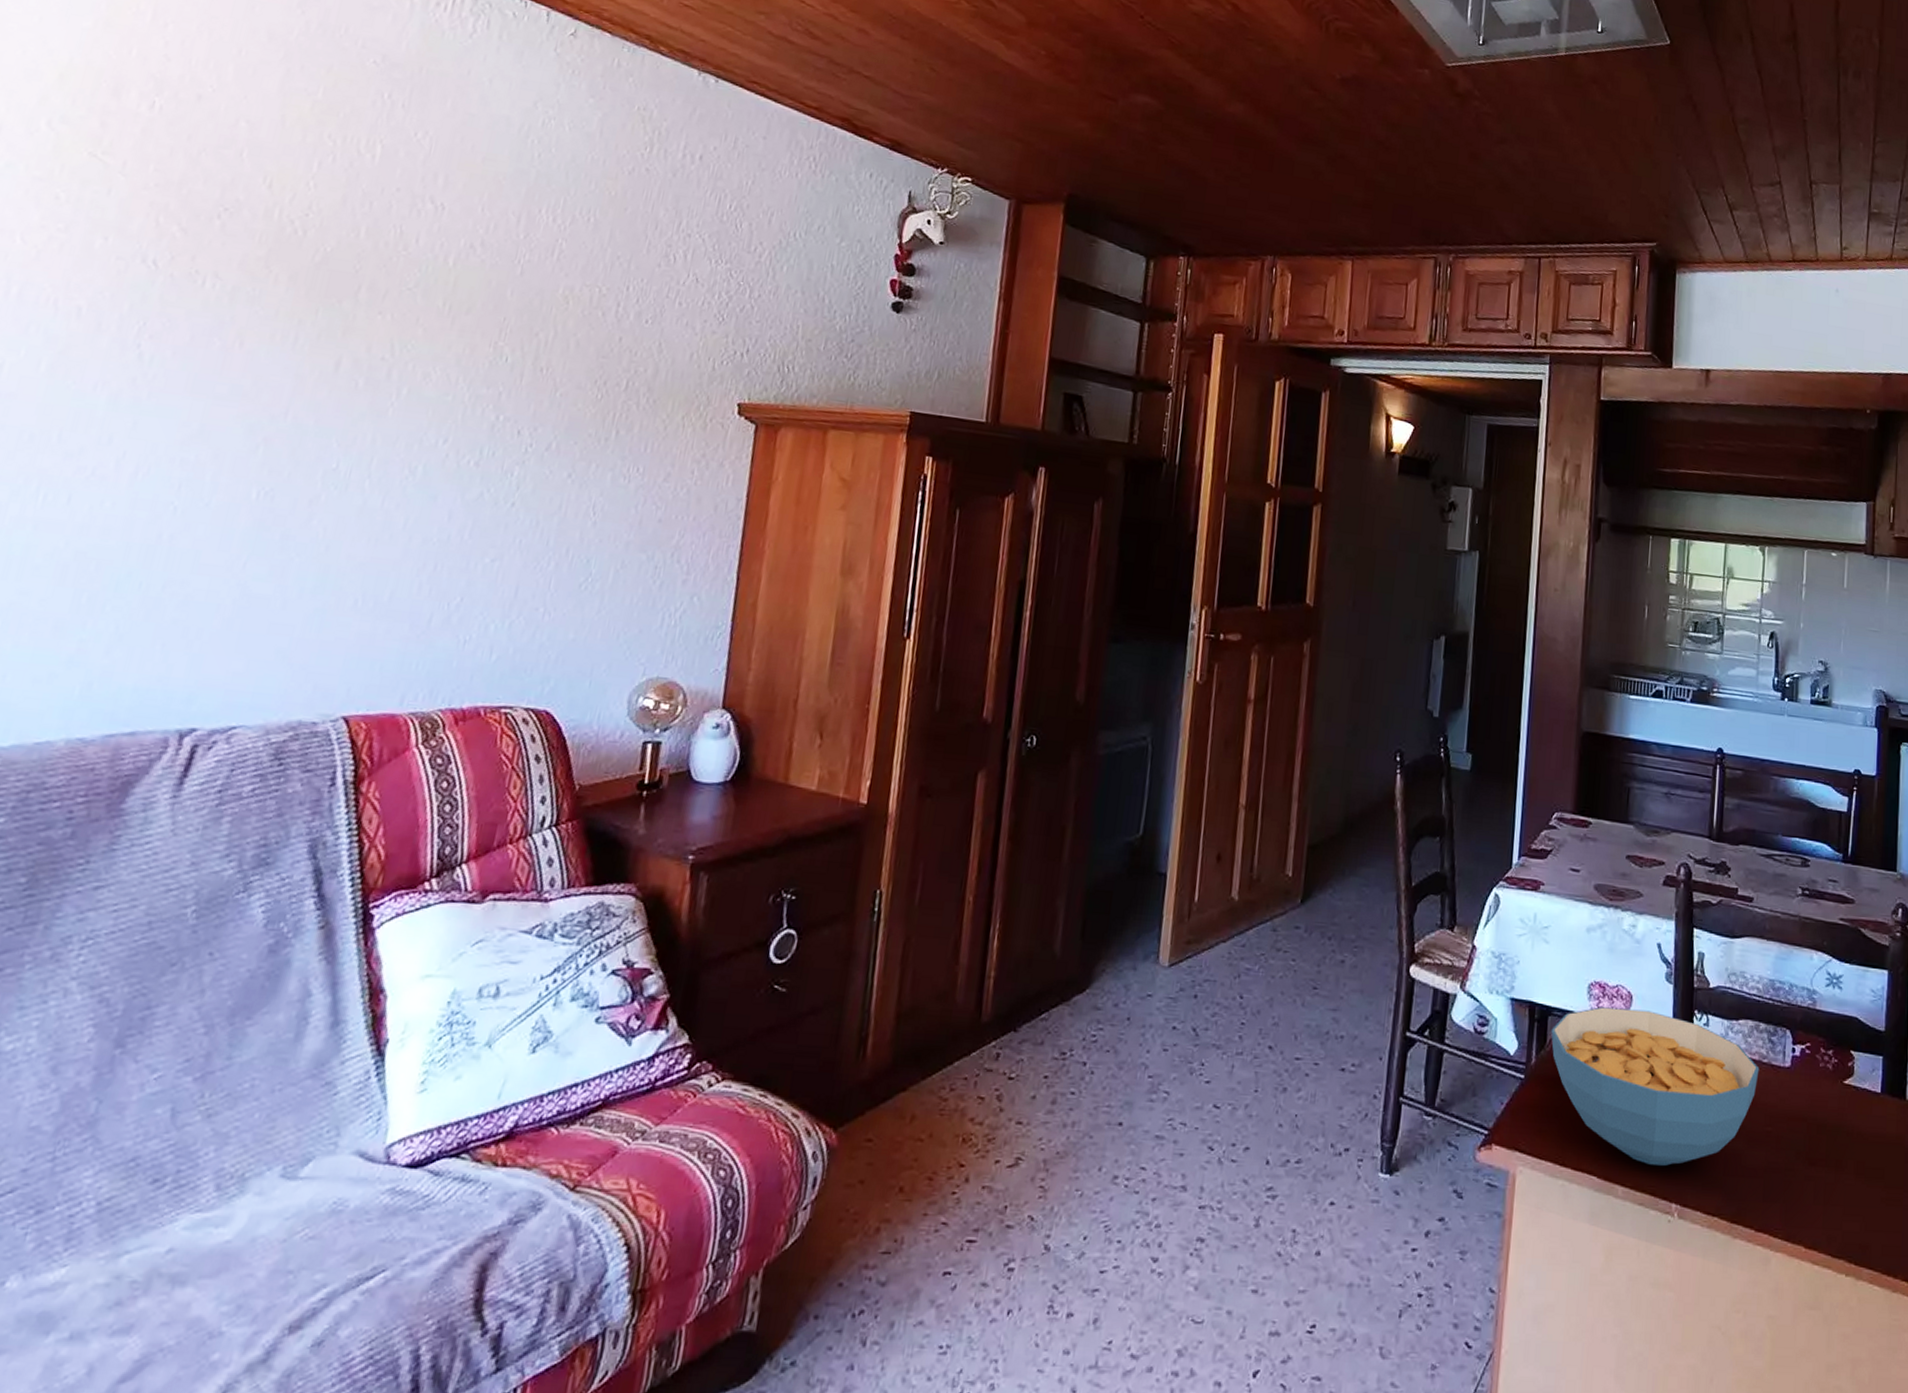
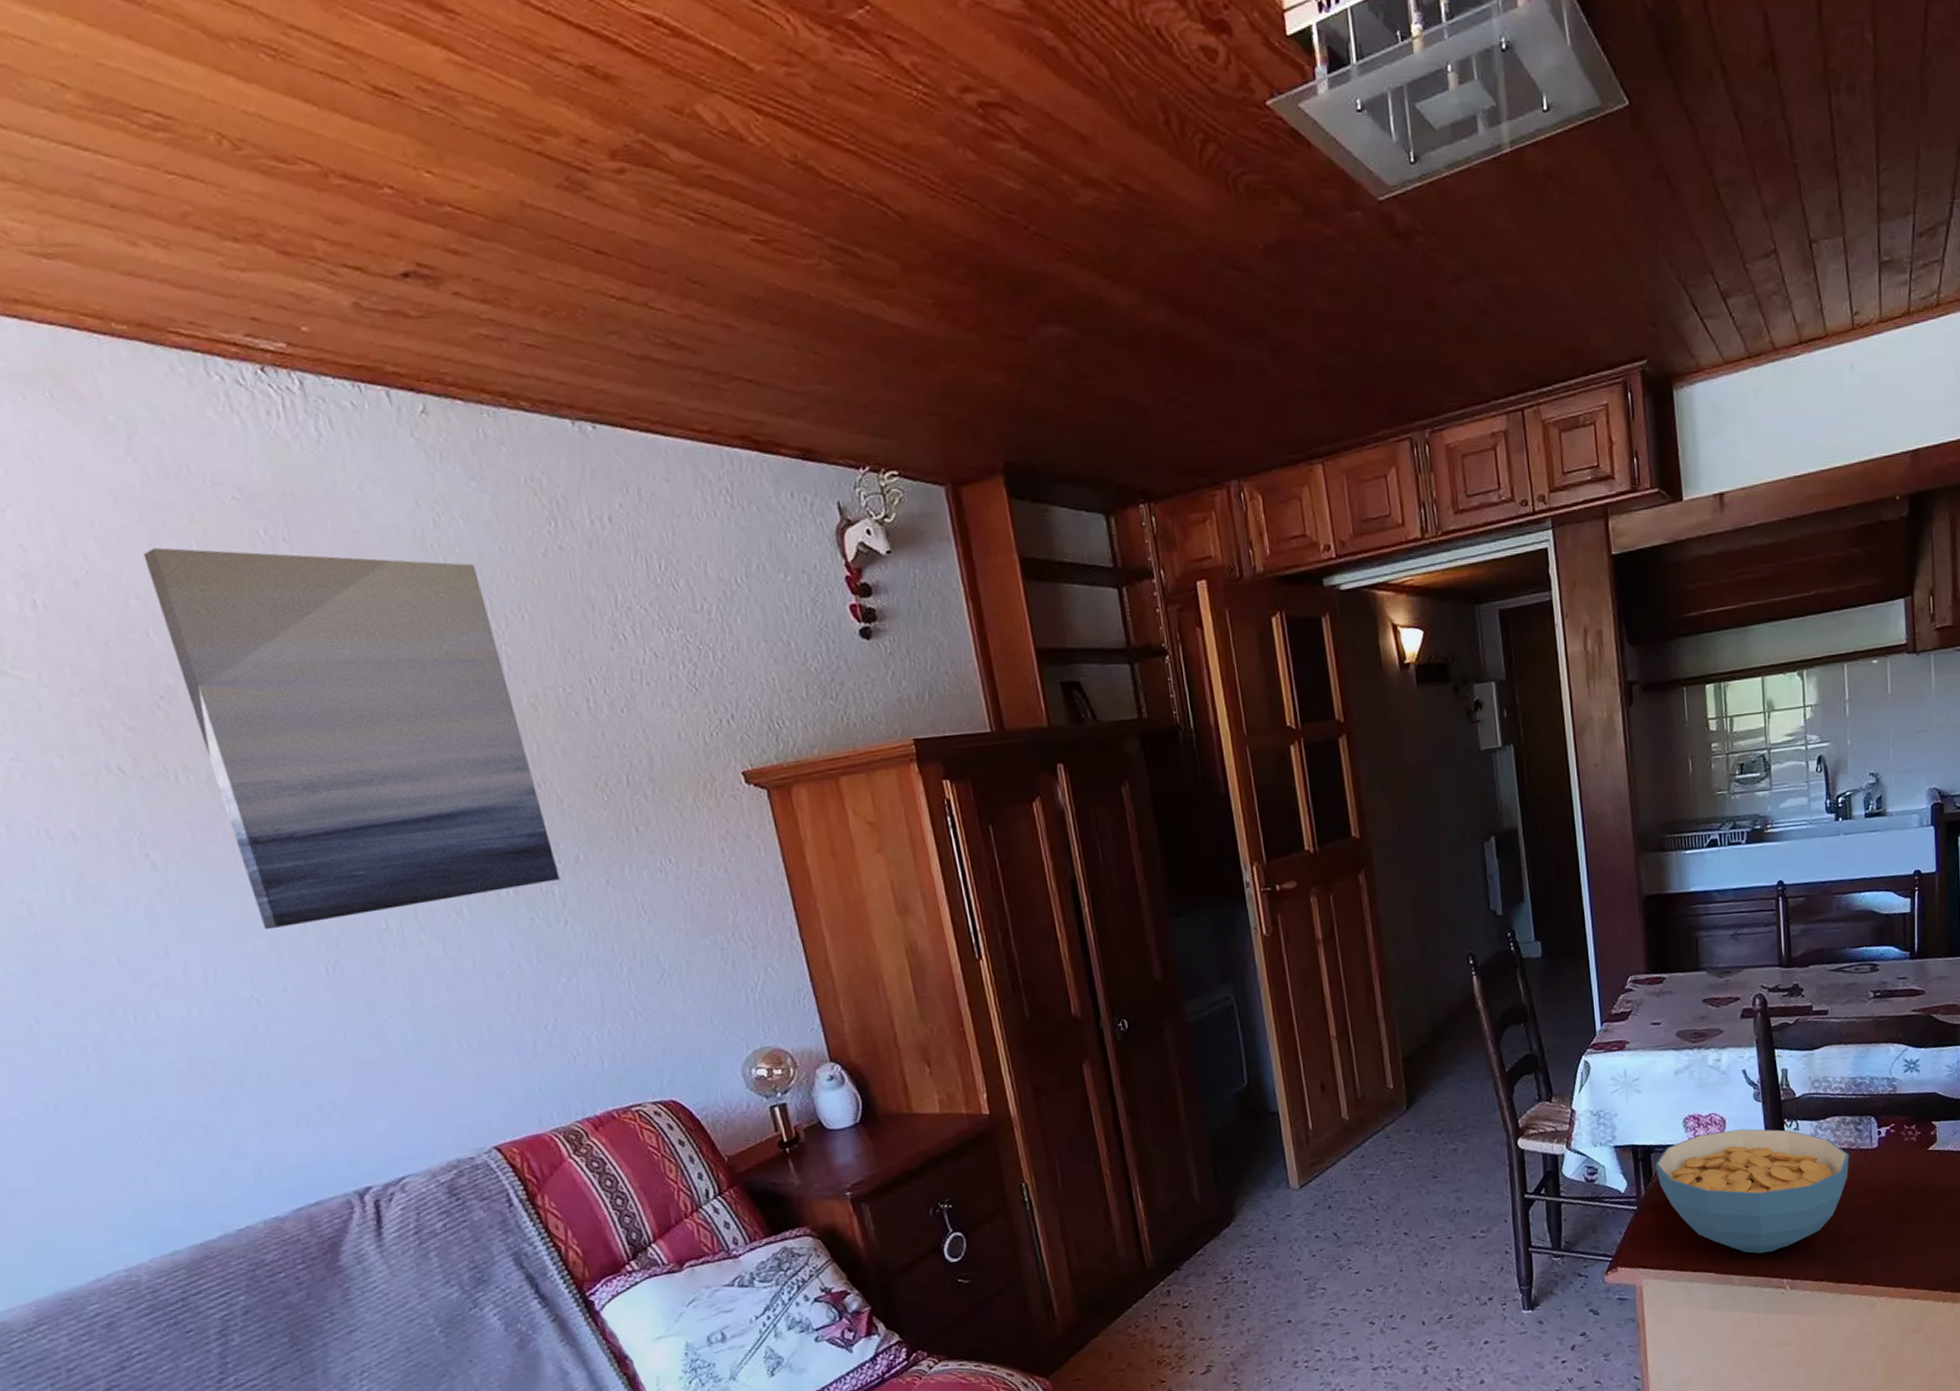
wall art: none [216,85,564,463] -> present [143,547,560,930]

